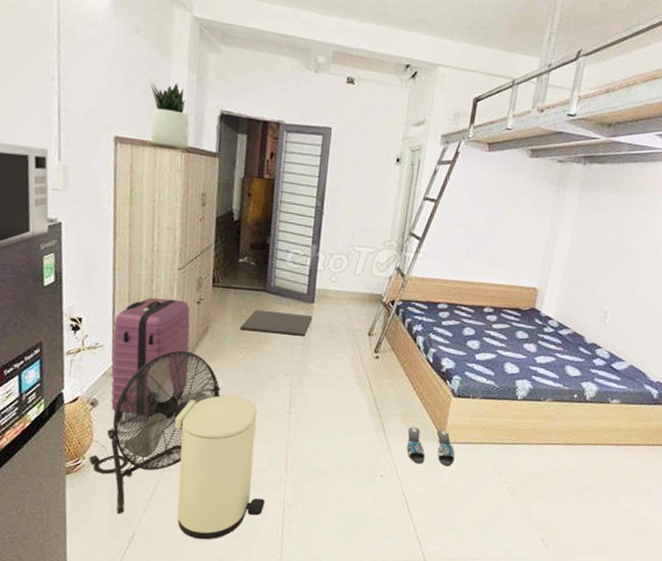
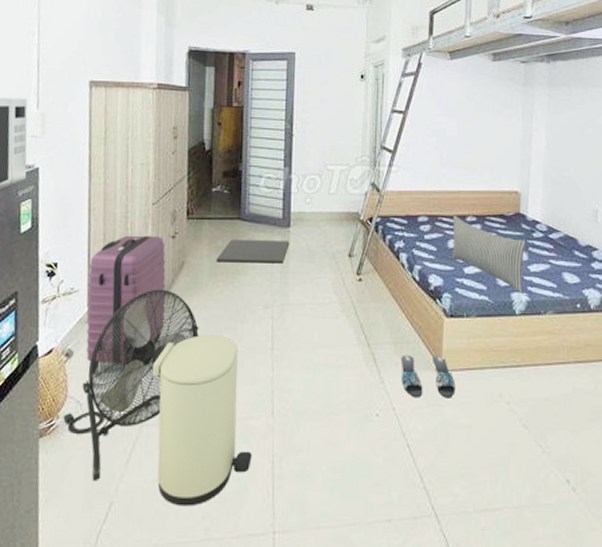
planter: present [146,82,192,151] -> none [120,26,163,88]
pillow: none [465,305,536,381] -> present [451,215,526,293]

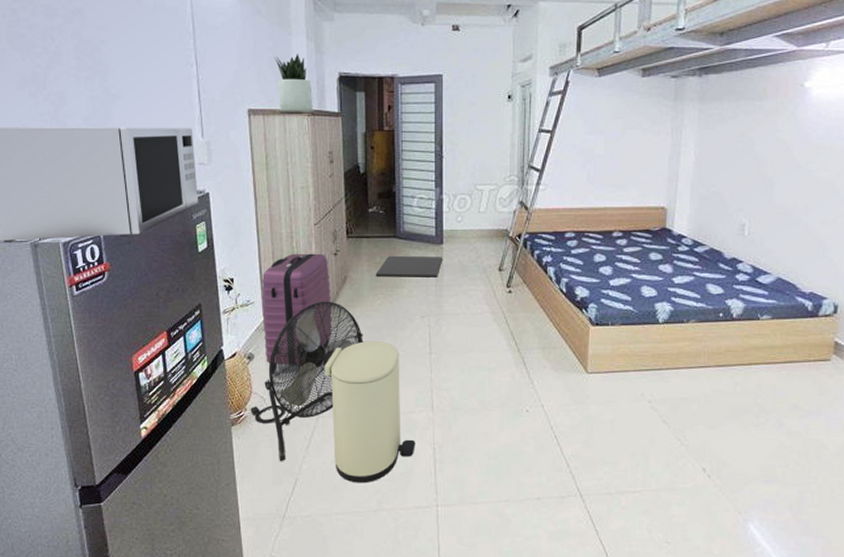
planter: none [120,26,163,88] -> present [274,54,316,115]
slippers: present [401,354,456,398] -> none [549,358,600,397]
pillow: present [451,215,526,293] -> none [598,231,671,303]

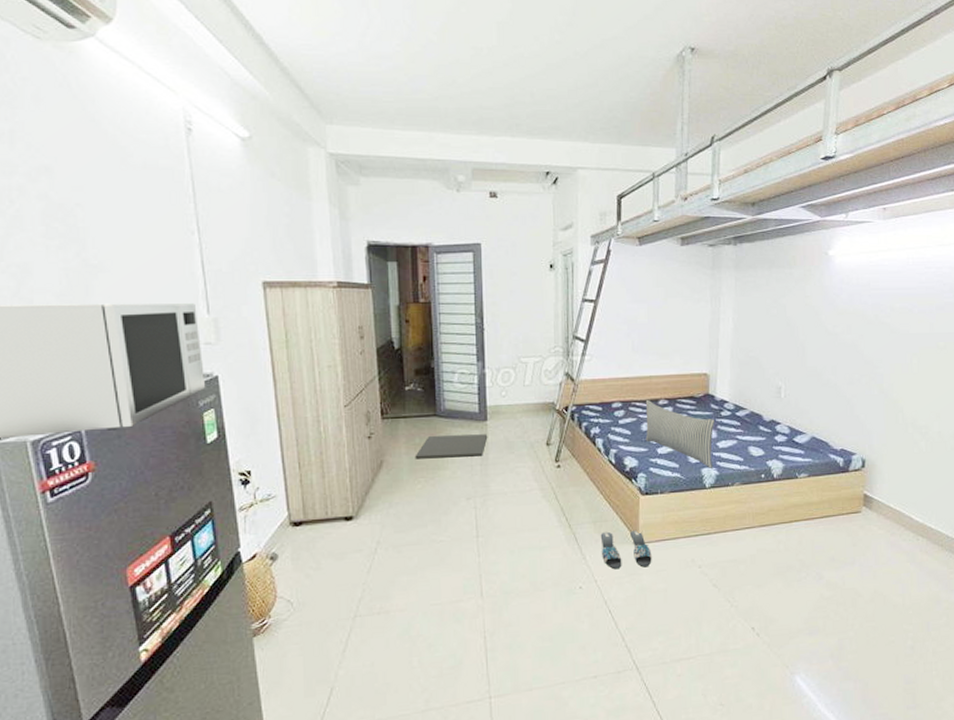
electric fan: present [250,301,363,462] -> none [275,488,404,671]
suitcase: present [262,253,332,375] -> none [285,437,368,575]
planter: present [274,54,316,115] -> none [292,220,343,287]
pedal bin: present [324,341,415,484] -> none [360,528,465,684]
slippers: none [549,358,600,397] -> present [600,529,652,570]
pillow: none [598,231,671,303] -> present [645,399,715,468]

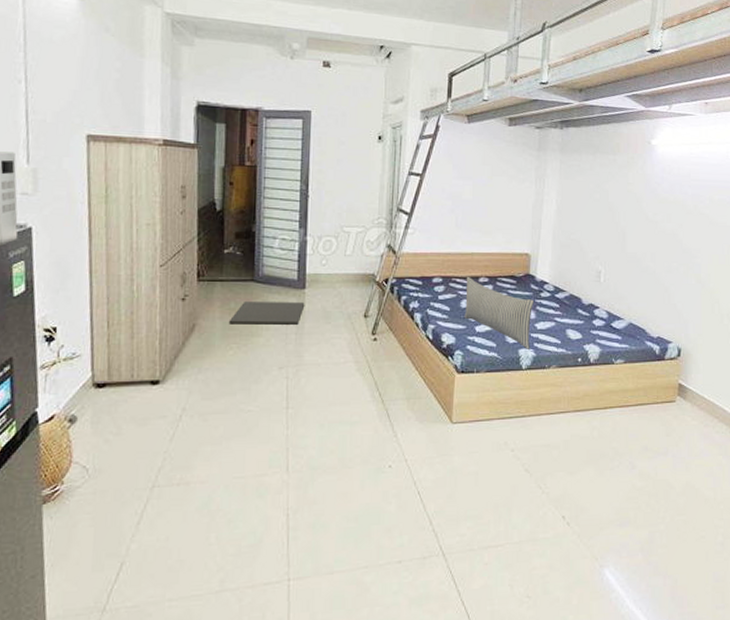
slippers: present [600,529,652,570] -> none [413,408,465,449]

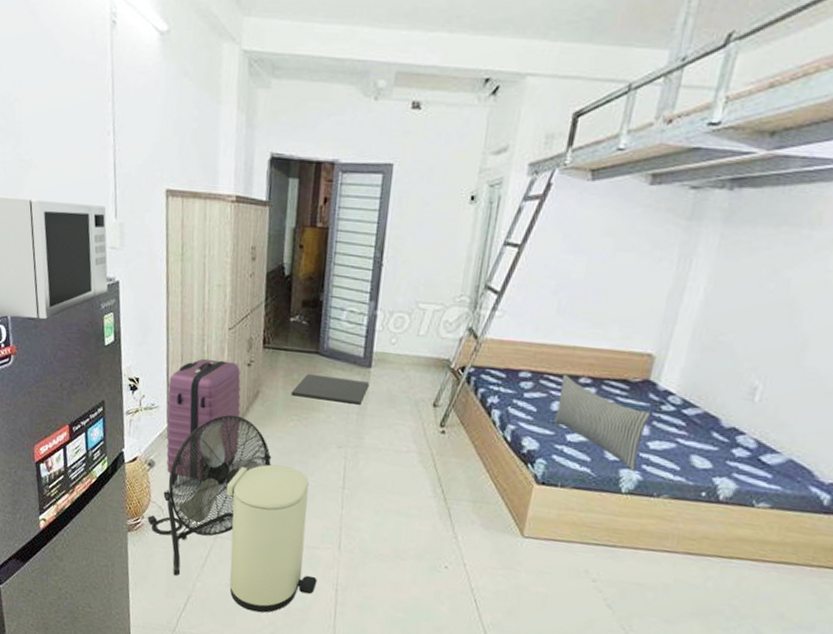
electric fan: none [68,352,212,544] -> present [147,414,272,576]
suitcase: none [91,298,176,439] -> present [166,358,241,486]
pedal bin: none [162,396,267,562] -> present [226,464,317,613]

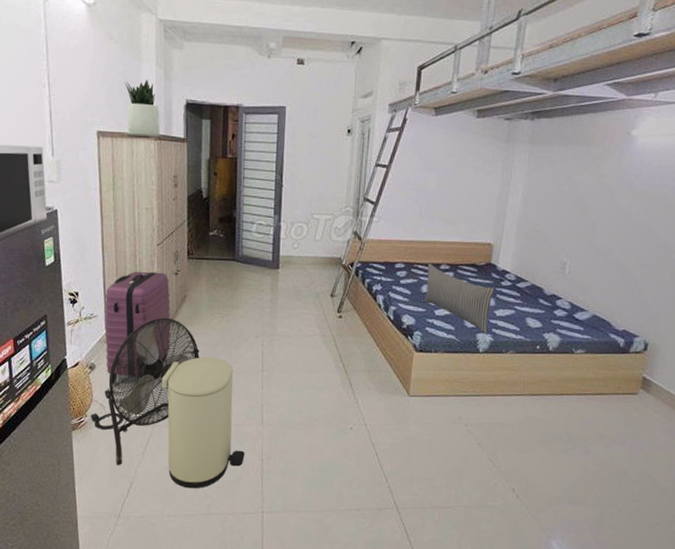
planter: none [197,127,242,201] -> present [124,80,163,139]
doormat: present [291,374,368,405] -> none [213,278,278,300]

